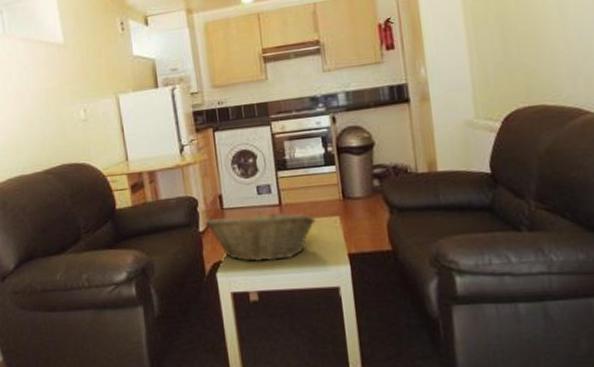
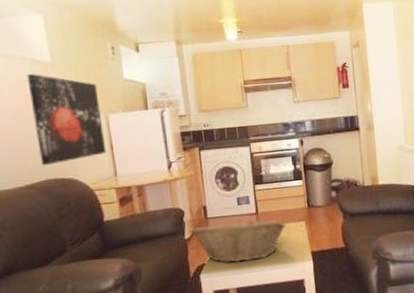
wall art: none [43,56,118,151] -> present [27,74,107,166]

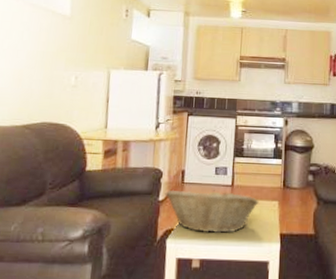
wall art: present [27,74,107,166] -> none [40,24,106,109]

